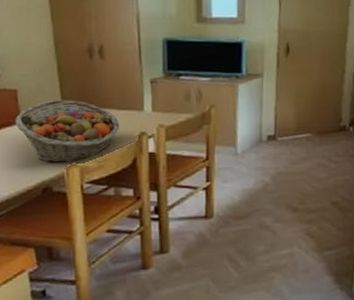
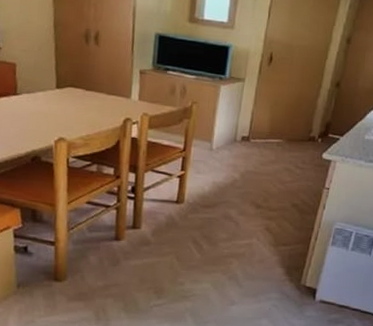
fruit basket: present [15,99,120,163] -> none [12,77,108,136]

